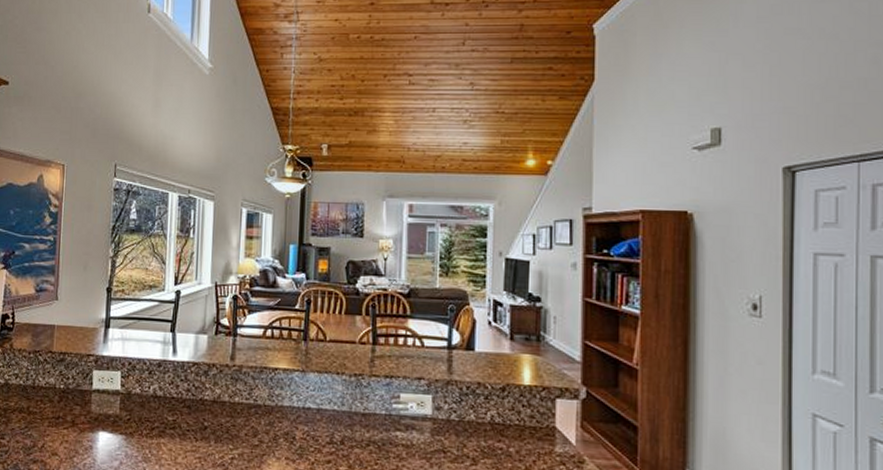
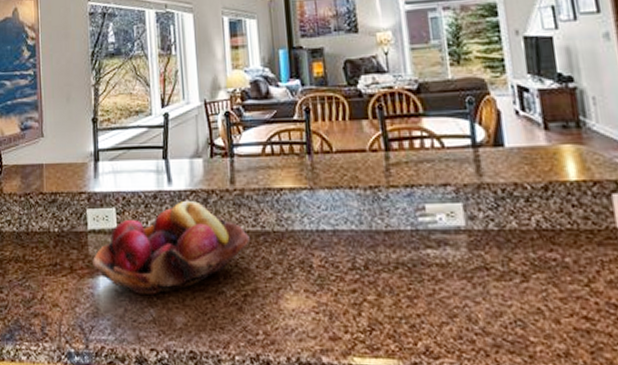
fruit basket: none [94,370,242,452] -> present [93,200,250,294]

